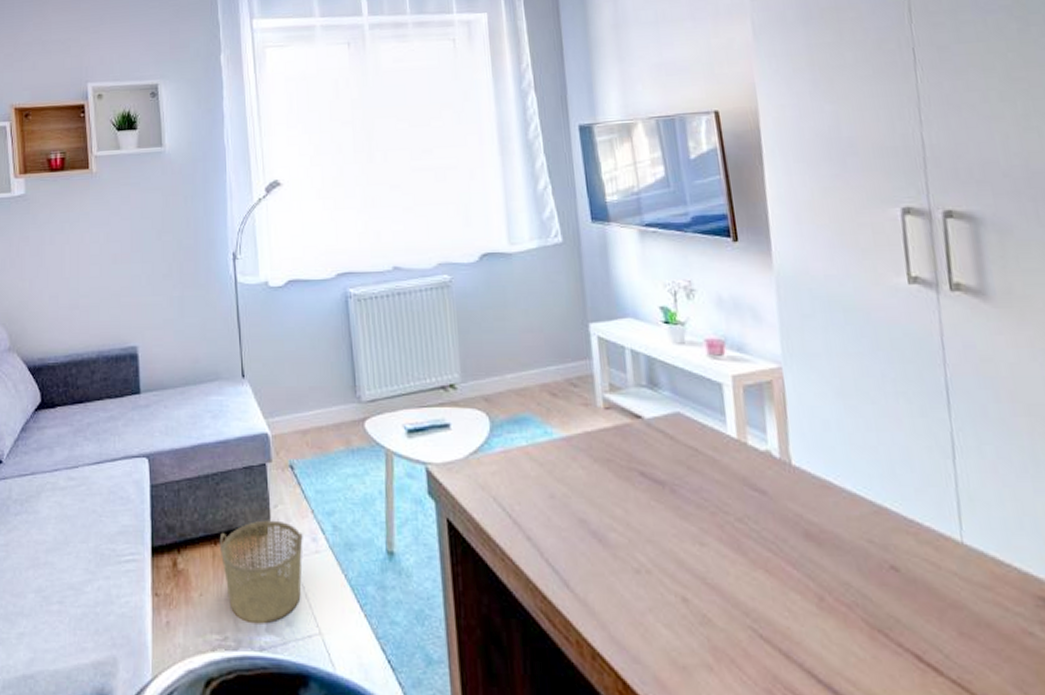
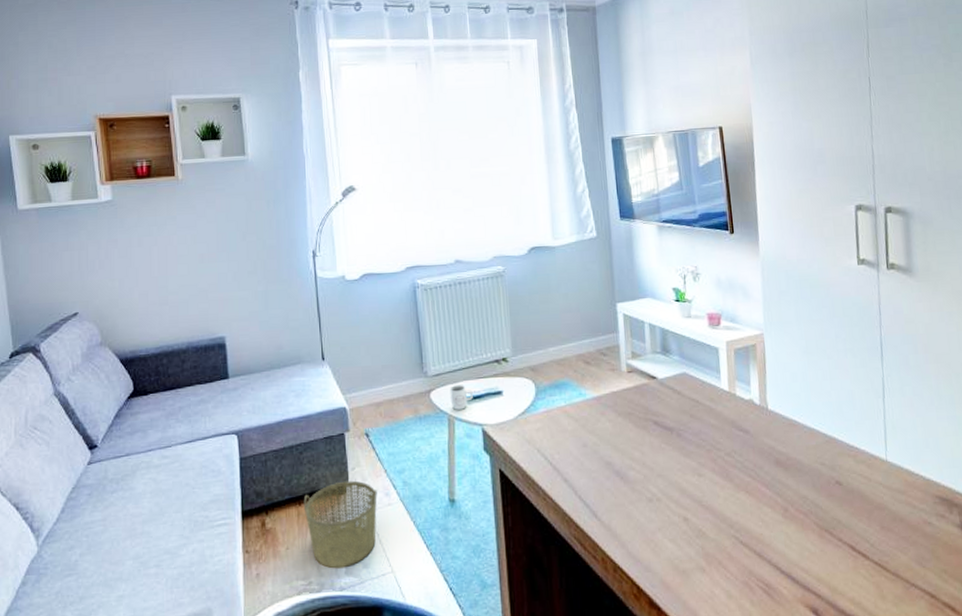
mug: none [387,414,415,444] -> present [450,385,473,410]

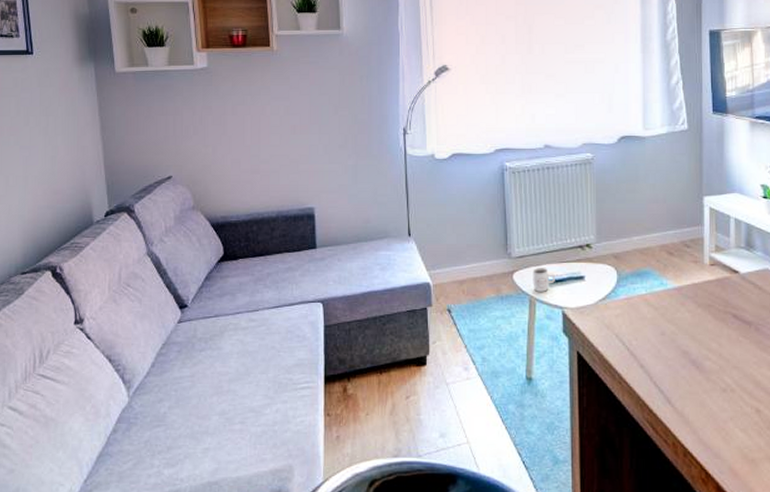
basket: present [303,480,378,569] -> none [384,354,457,436]

